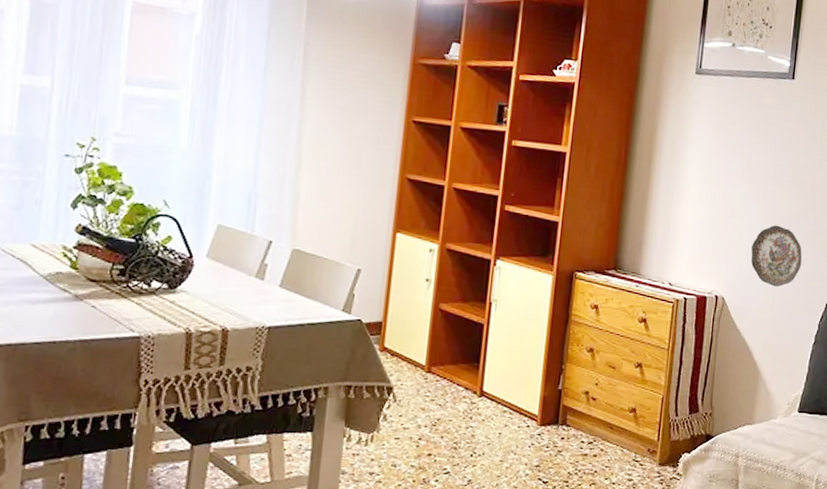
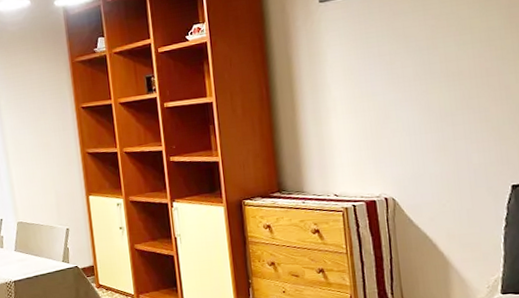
decorative plate: present [750,225,802,288] -> none [413,120,475,180]

